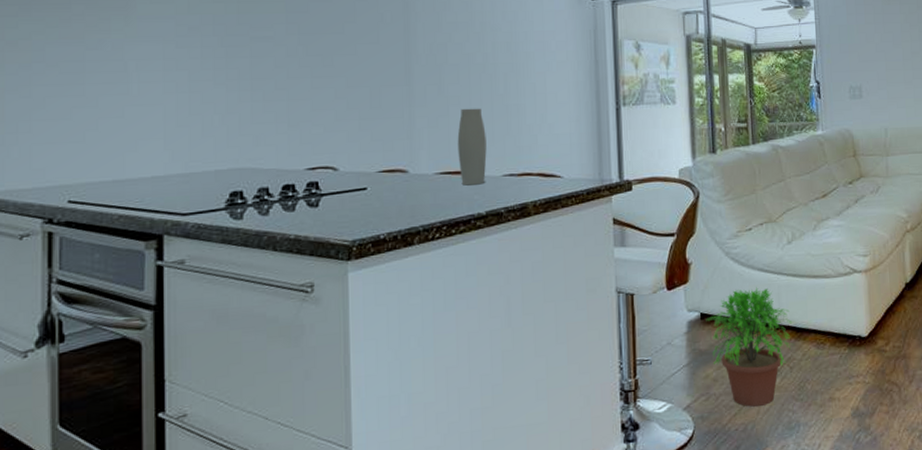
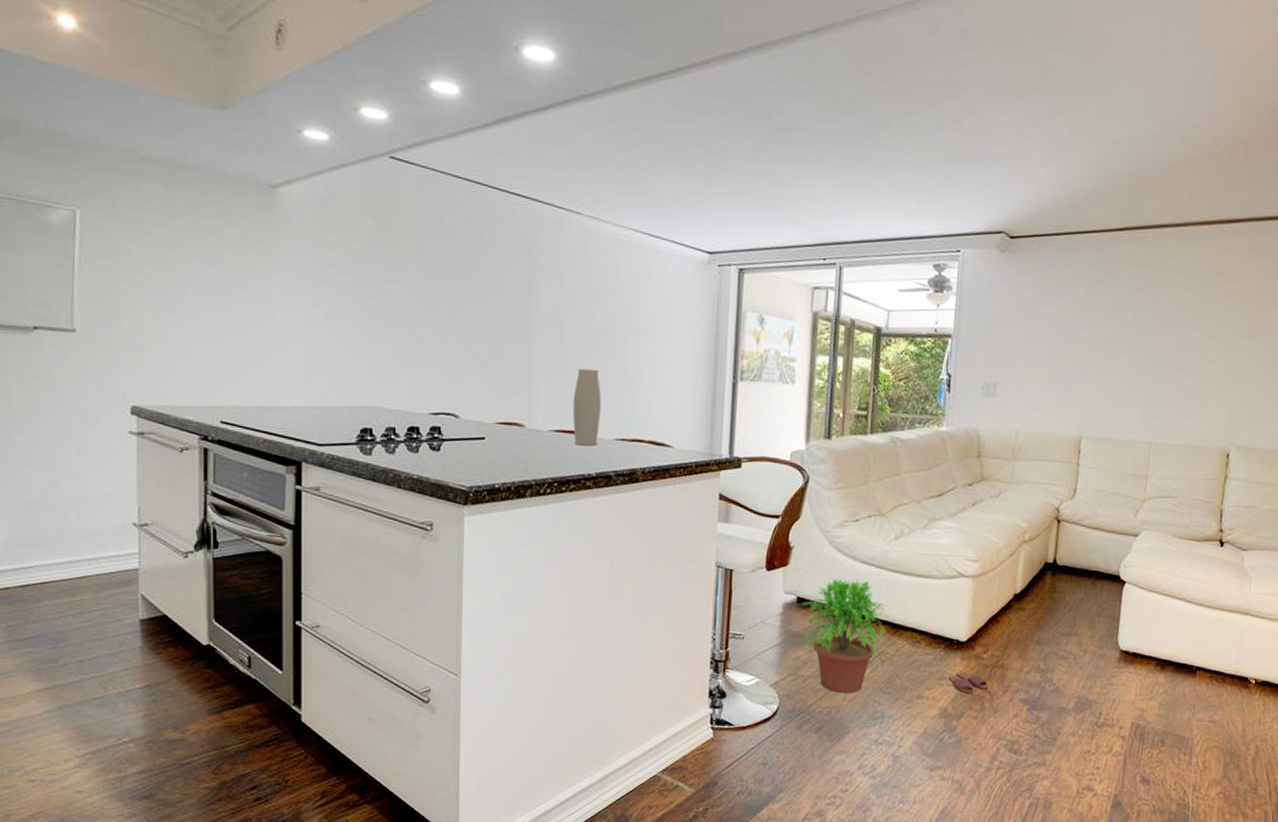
slippers: none [857,367,894,389] -> present [949,671,988,693]

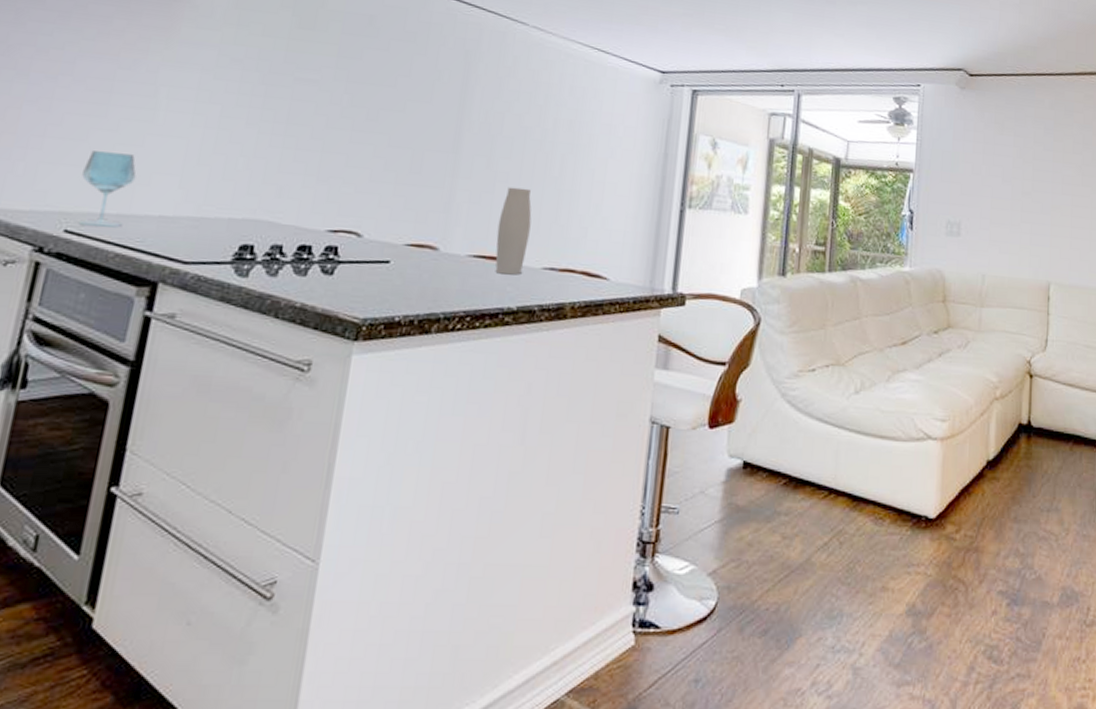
wine glass: none [224,353,268,418] -> present [79,151,137,228]
potted plant: present [803,578,890,693] -> none [750,439,849,584]
slippers: present [949,671,988,693] -> none [918,555,962,584]

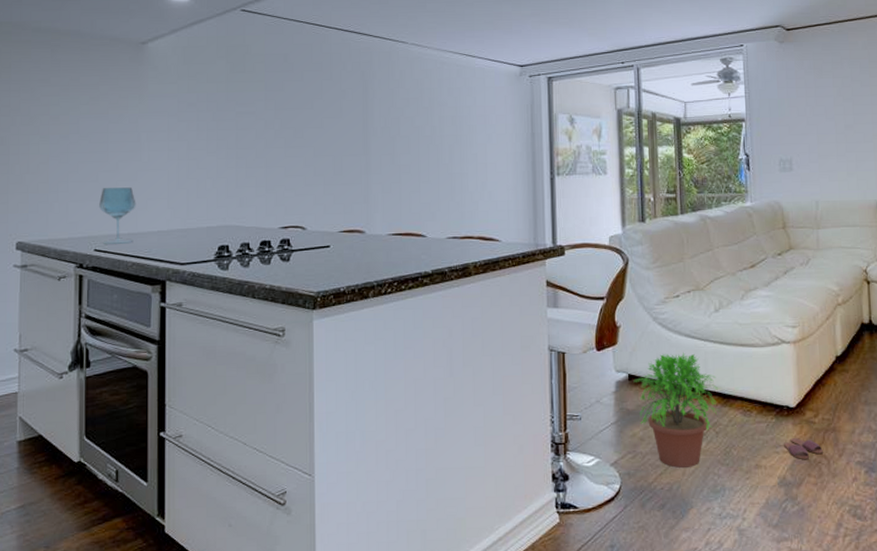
vase: present [495,186,532,275] -> none [407,176,433,246]
potted plant: none [750,439,849,584] -> present [634,352,719,468]
slippers: none [918,555,962,584] -> present [784,437,823,459]

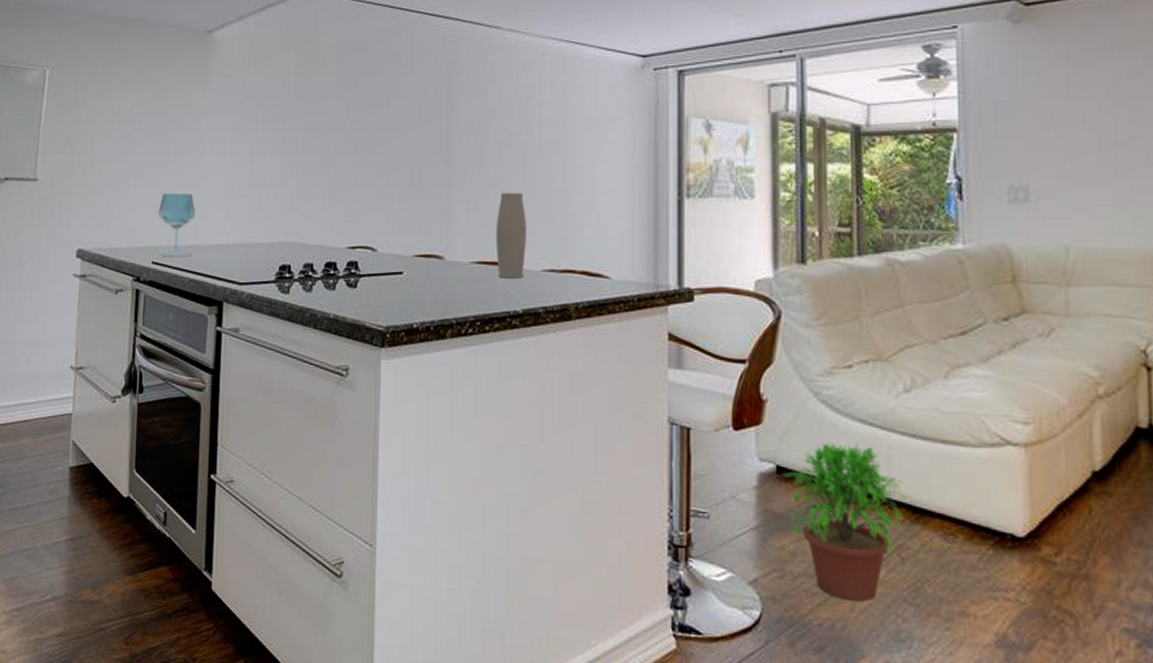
vase: none [407,176,433,246] -> present [495,192,527,279]
slippers: present [784,437,823,459] -> none [1006,580,1068,614]

